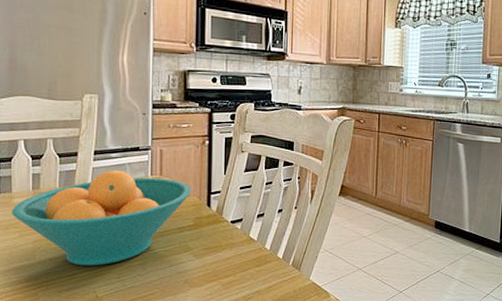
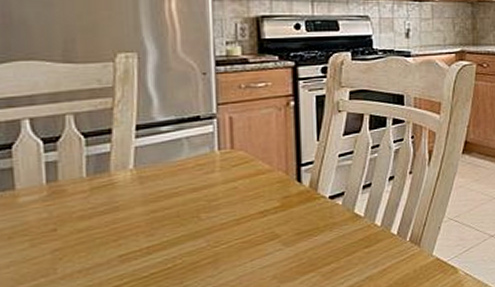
fruit bowl: present [12,170,192,266] -> none [16,147,275,275]

